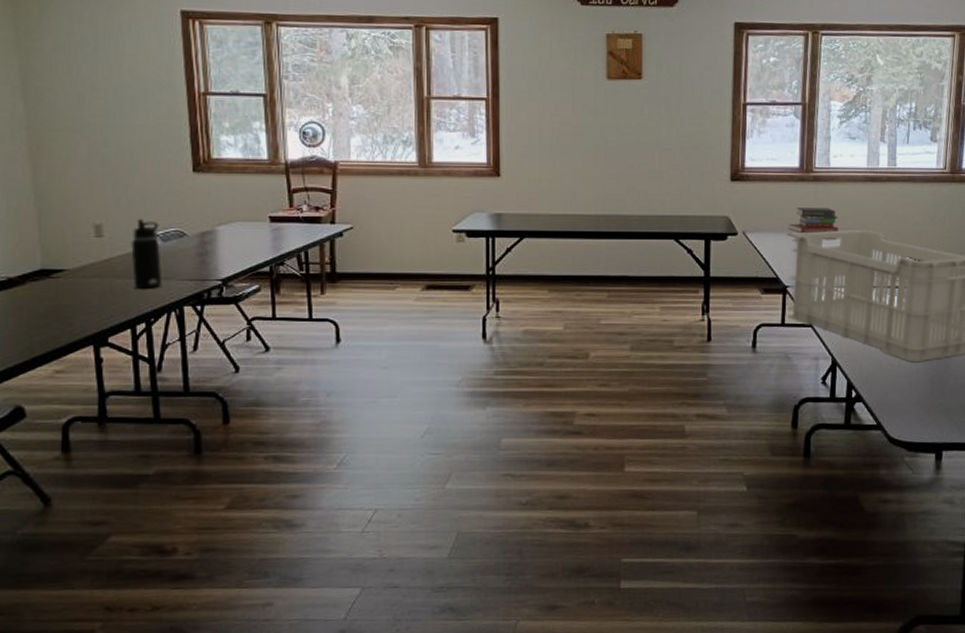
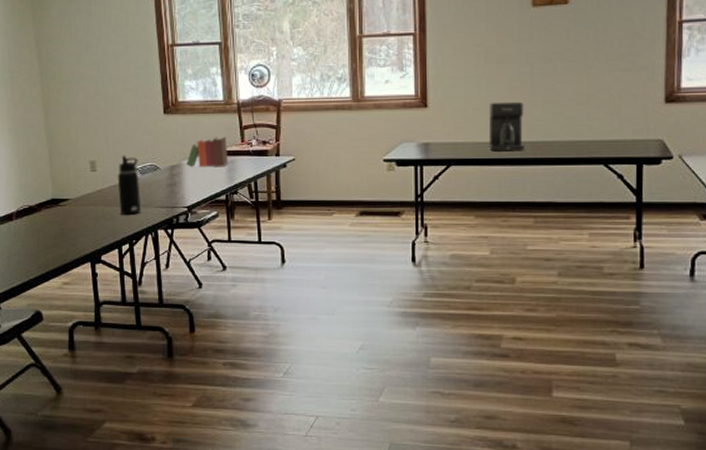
books: none [220,200,273,235] -> present [185,136,228,168]
coffee maker: none [563,173,598,224] -> present [488,101,524,152]

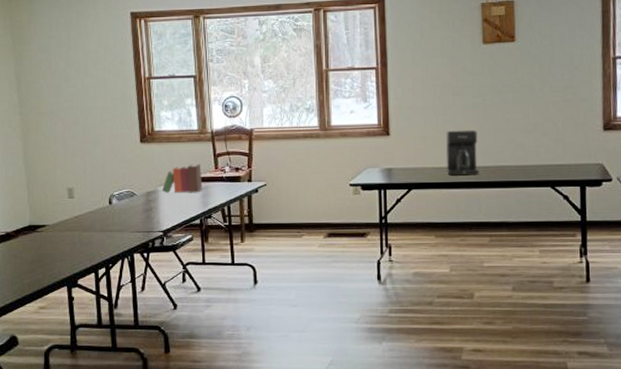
water bottle: present [117,155,142,215] -> none [94,182,118,240]

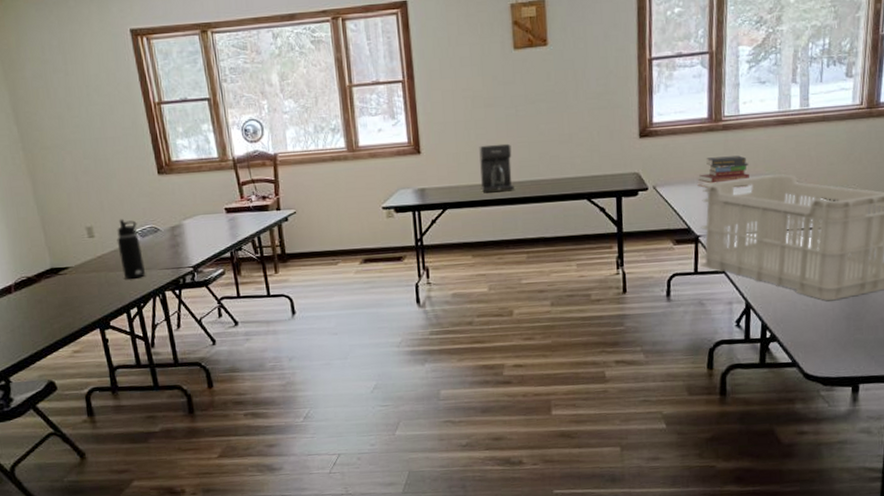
water bottle: none [94,182,118,240] -> present [117,218,146,279]
books: present [161,164,203,194] -> none [186,194,230,228]

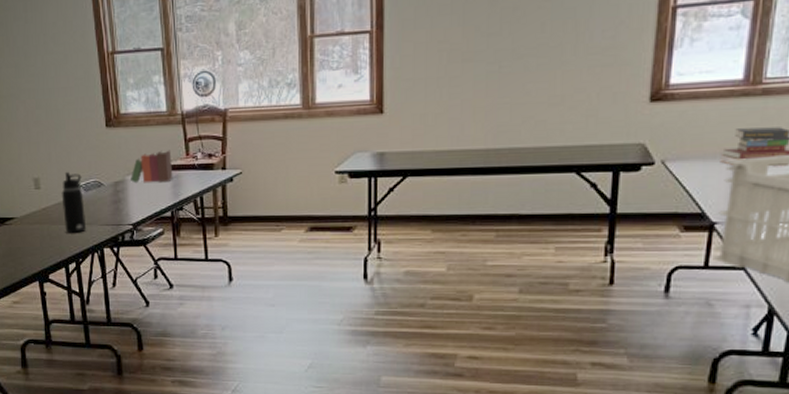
books: none [186,194,230,228] -> present [129,150,173,184]
coffee maker: present [479,143,514,193] -> none [449,104,490,161]

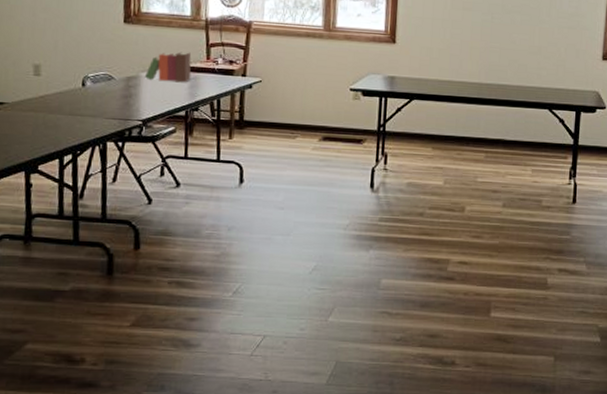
water bottle: present [61,171,87,233] -> none [64,61,91,125]

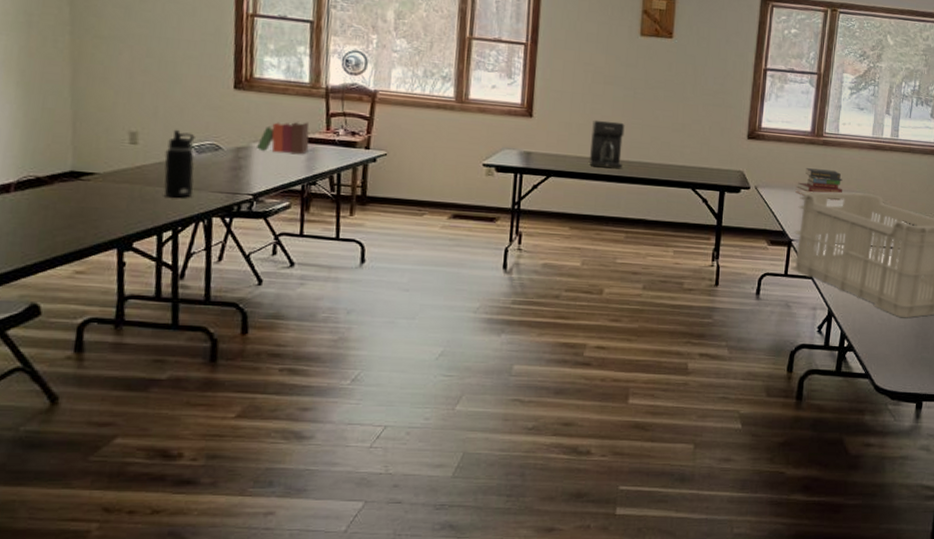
water bottle: none [64,61,91,125] -> present [164,129,195,198]
coffee maker: none [449,44,483,91] -> present [588,119,625,169]

